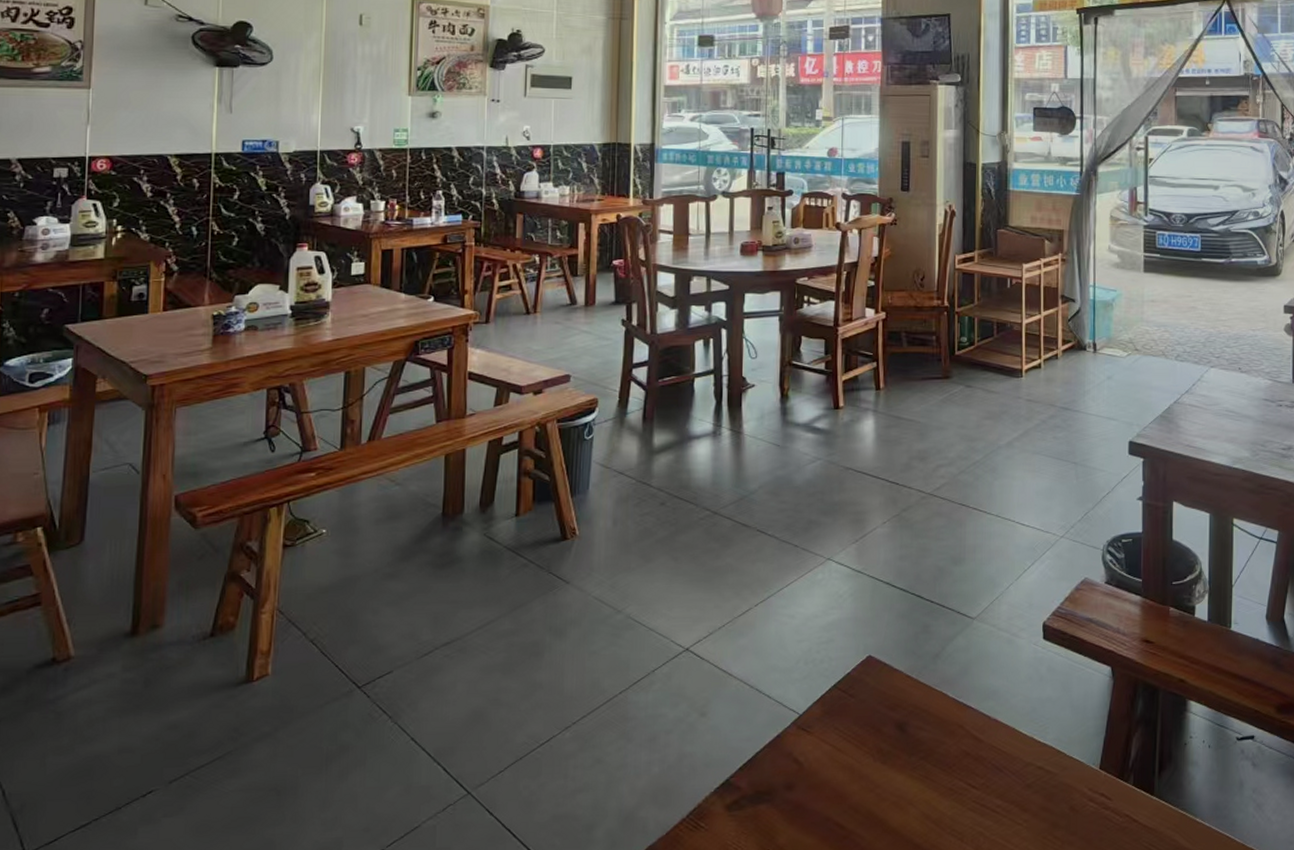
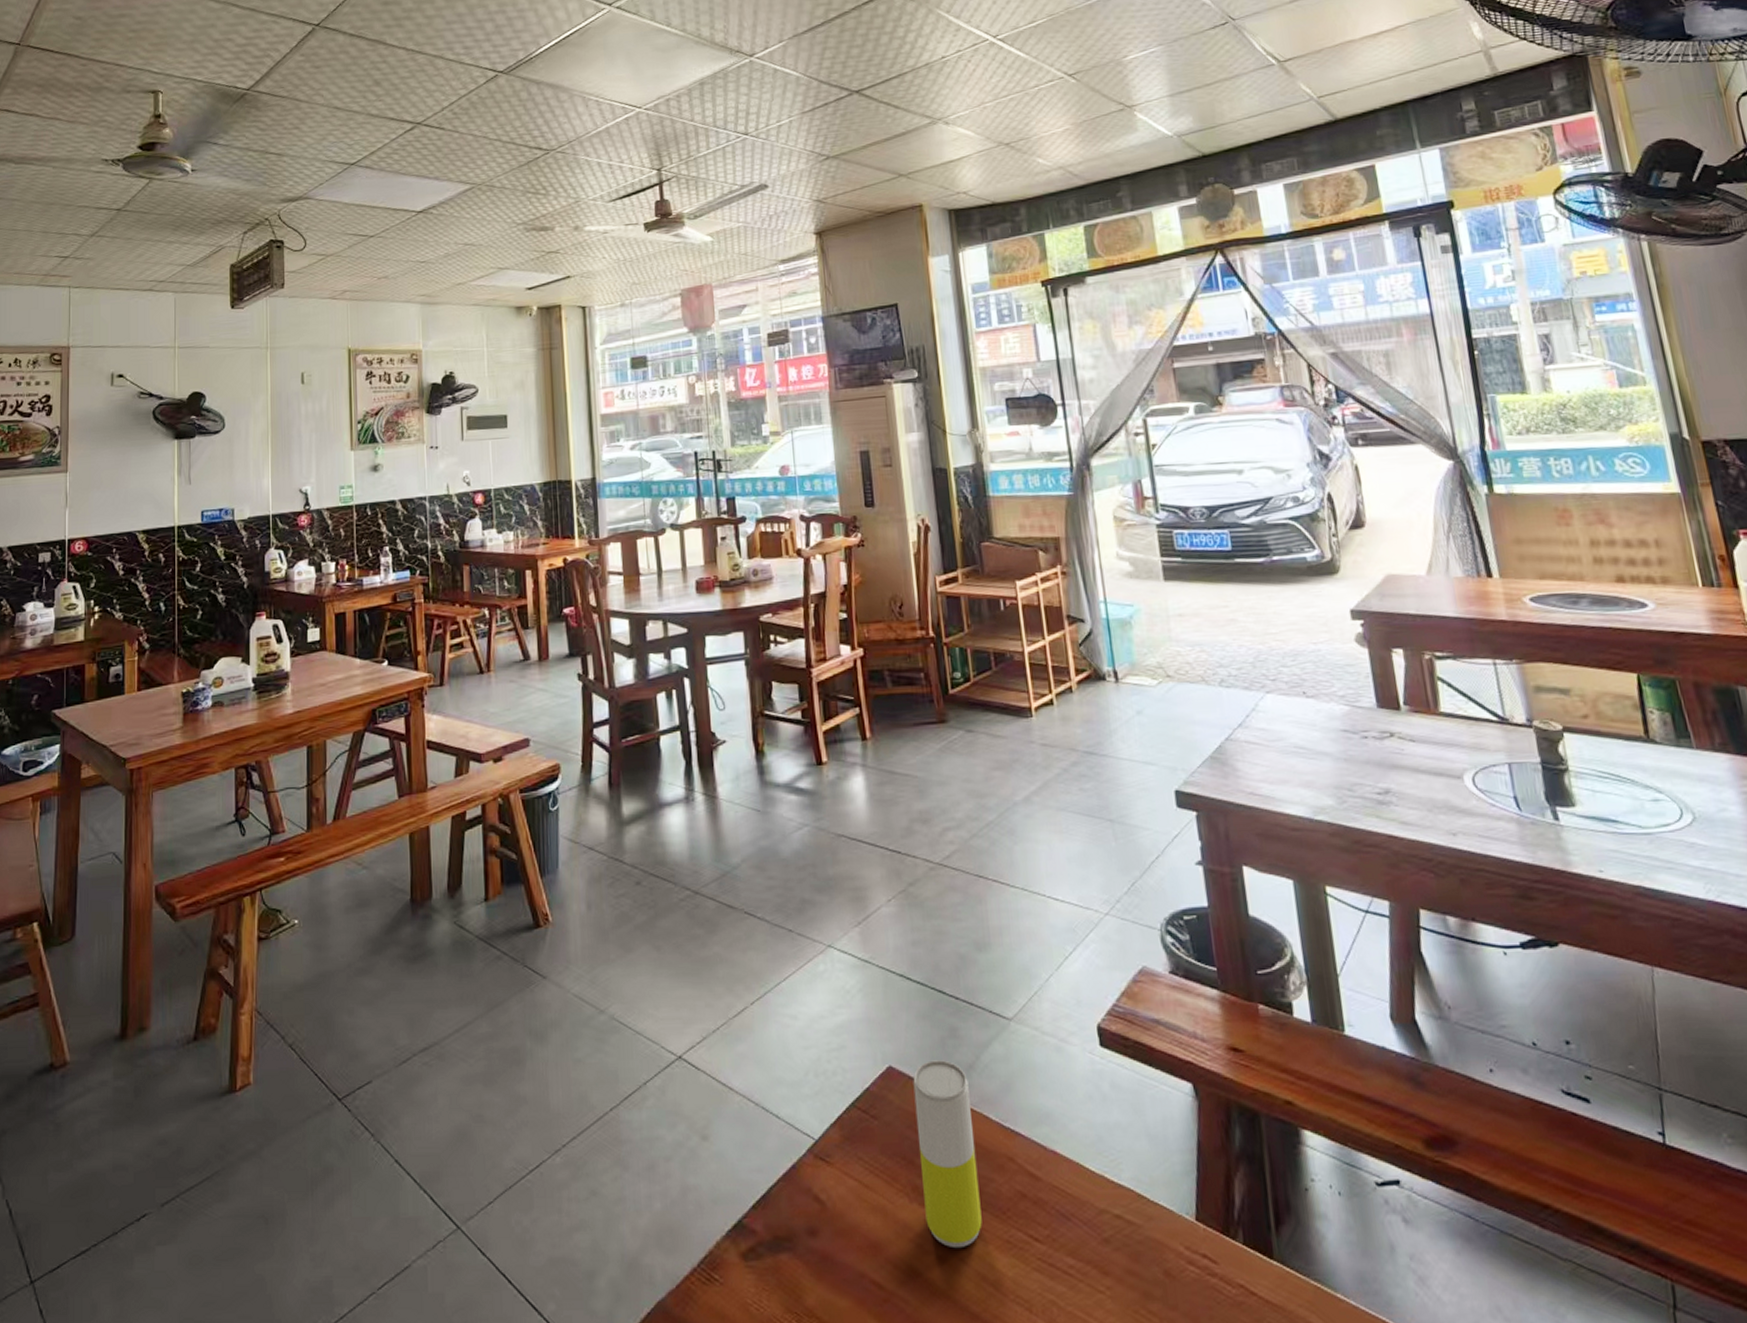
beverage can: none [886,650,933,796] -> present [913,1060,982,1249]

